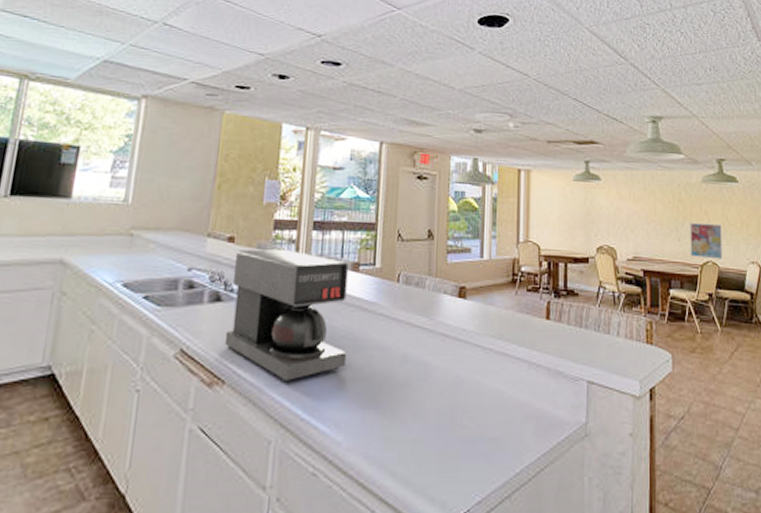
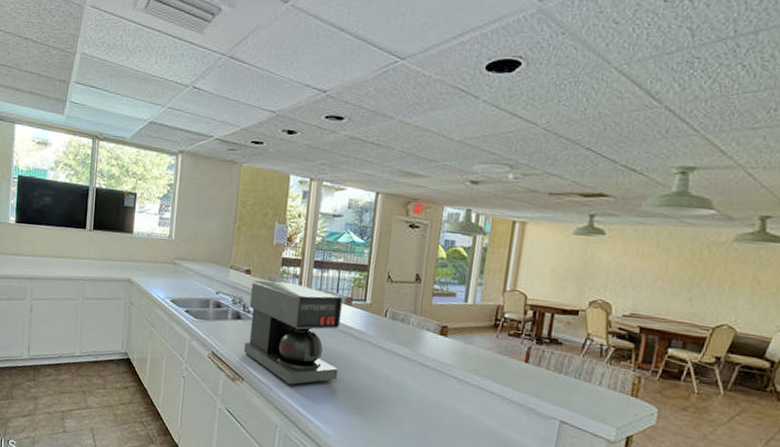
wall art: present [690,222,723,260] -> none [701,283,750,324]

